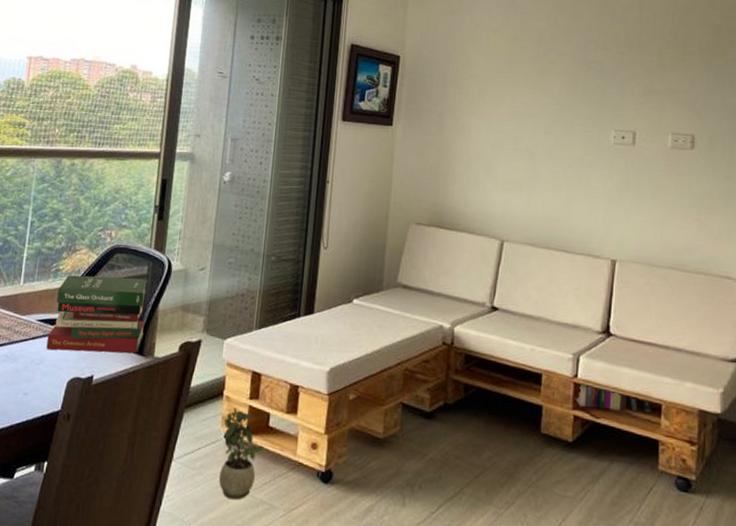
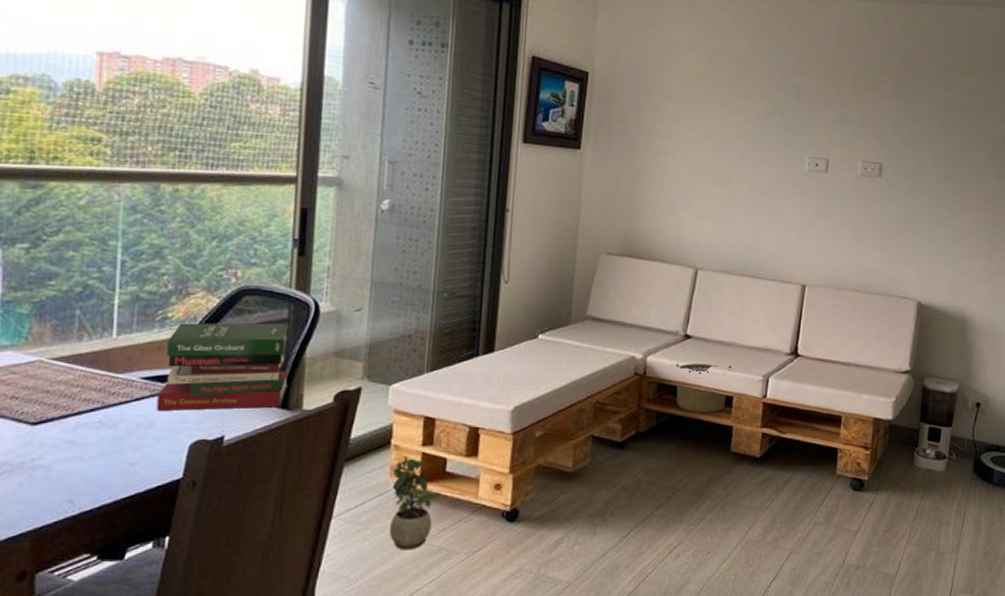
basket: none [484,335,541,390] -> present [676,363,733,413]
books: present [574,385,651,414] -> none [763,404,833,425]

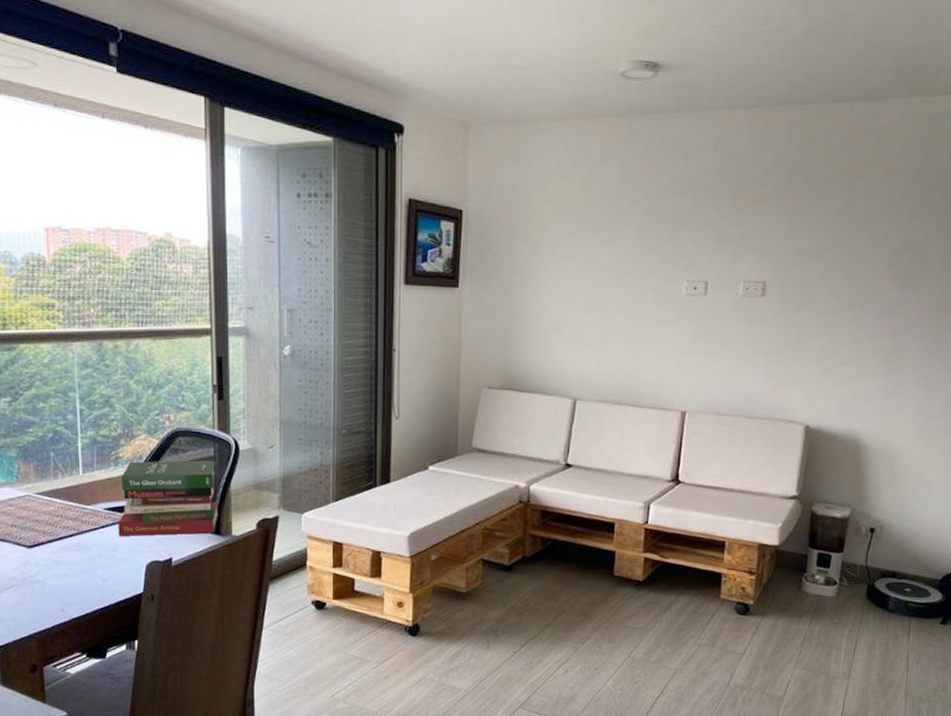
potted plant: present [389,455,440,550] -> none [309,576,351,658]
basket: present [676,363,733,413] -> none [559,491,613,539]

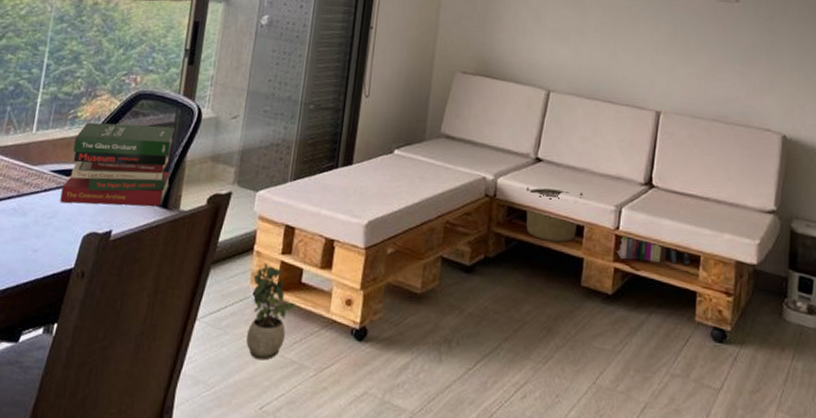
potted plant: none [309,576,351,658] -> present [246,262,295,361]
basket: none [559,491,613,539] -> present [526,187,584,242]
books: none [645,530,716,551] -> present [615,237,690,266]

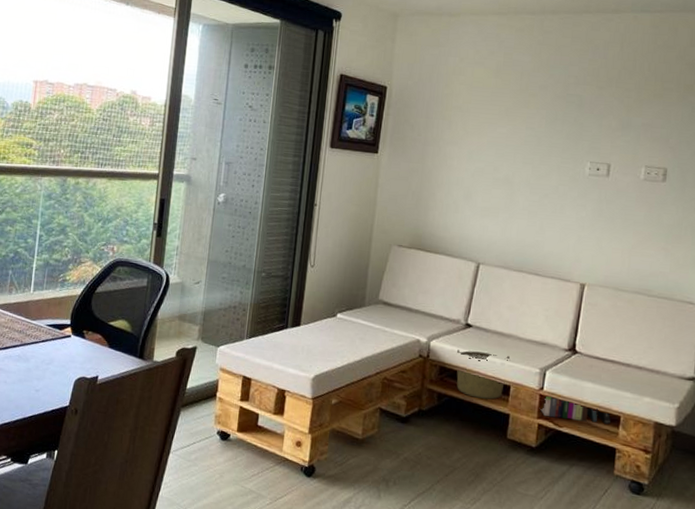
books: present [60,122,175,207] -> none [55,285,147,357]
potted plant: present [246,262,295,361] -> none [212,407,253,489]

